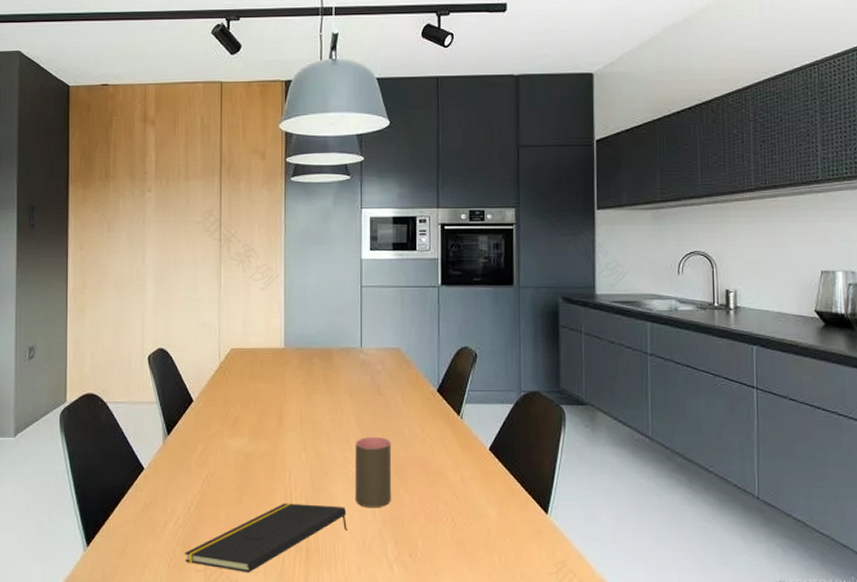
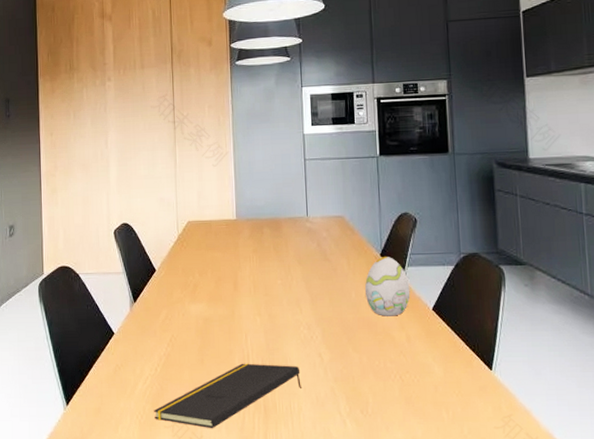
cup: present [355,436,392,508] -> none [305,299,341,367]
decorative egg: none [419,393,467,456] -> present [364,257,411,317]

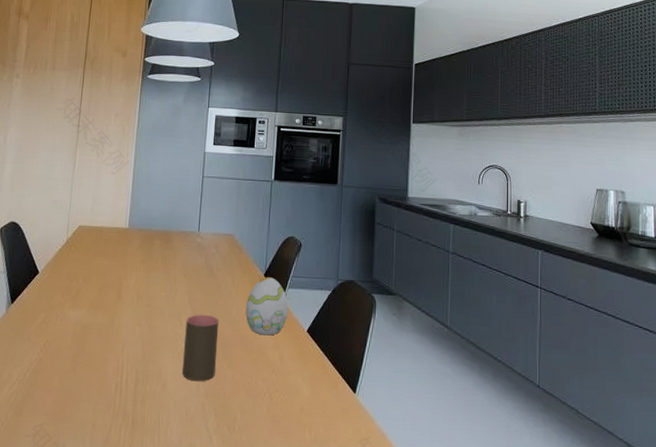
notepad: present [153,363,301,429] -> none [15,373,173,440]
cup: none [305,299,341,367] -> present [182,314,220,382]

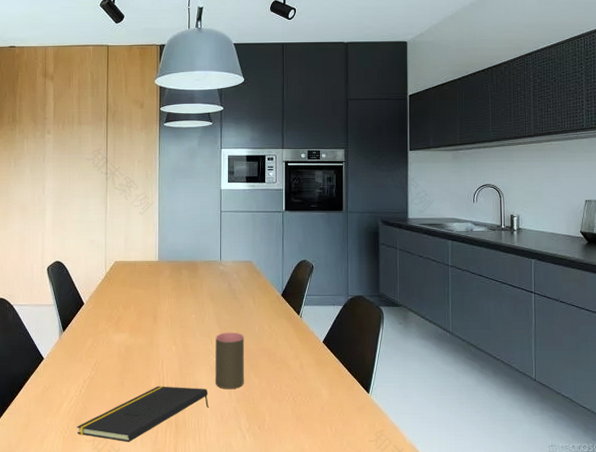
notepad: none [15,373,173,440] -> present [76,386,208,443]
decorative egg: present [245,277,289,336] -> none [266,297,305,347]

